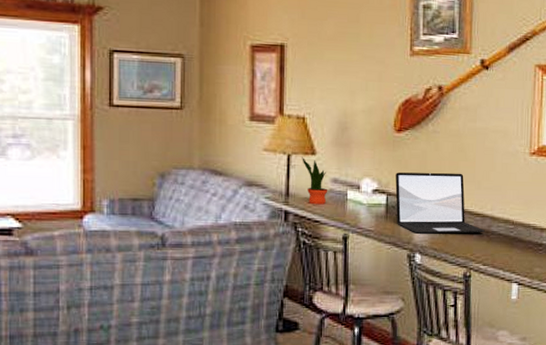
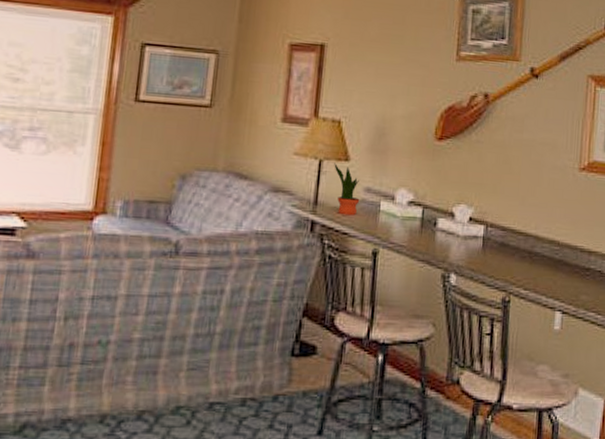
laptop: present [395,172,485,234] -> none [431,184,528,254]

